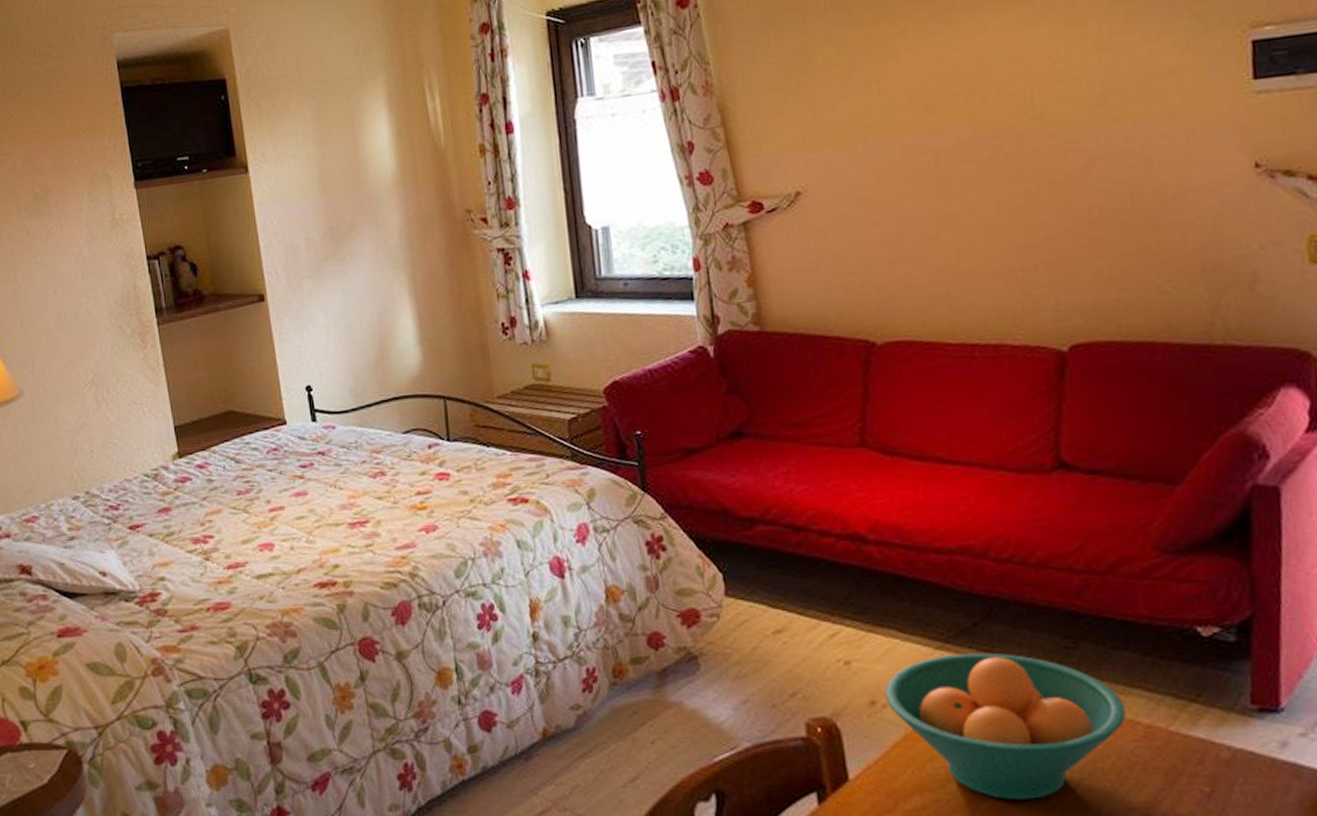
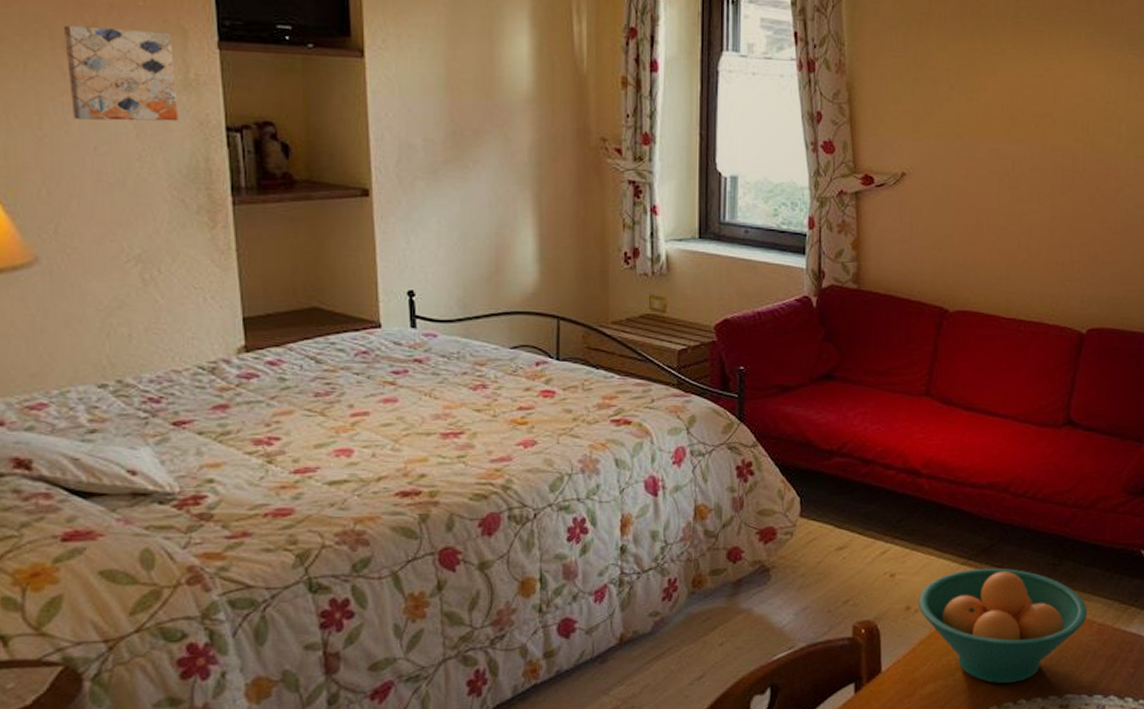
wall art: none [25,182,111,269] -> present [64,25,178,122]

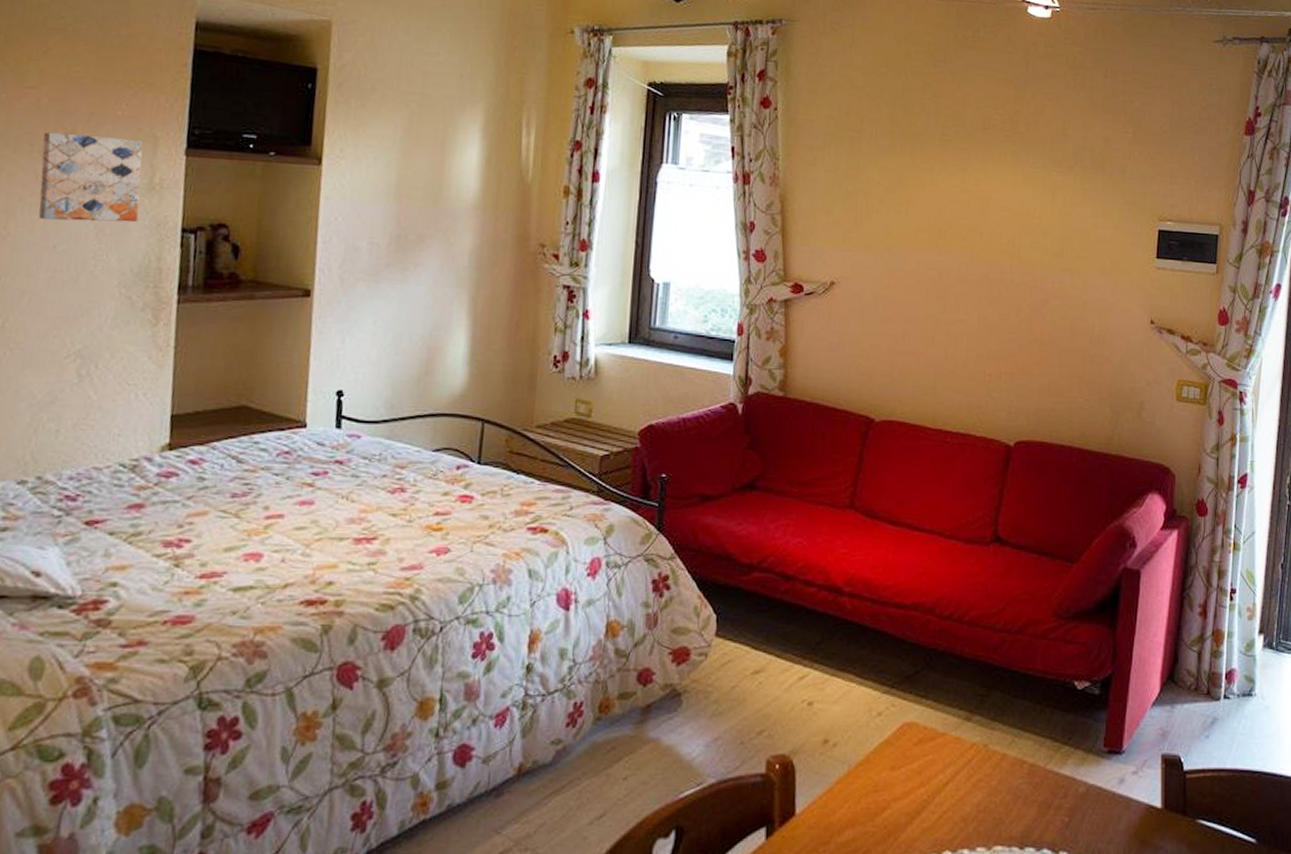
fruit bowl: present [918,568,1087,683] -> none [836,698,1017,831]

